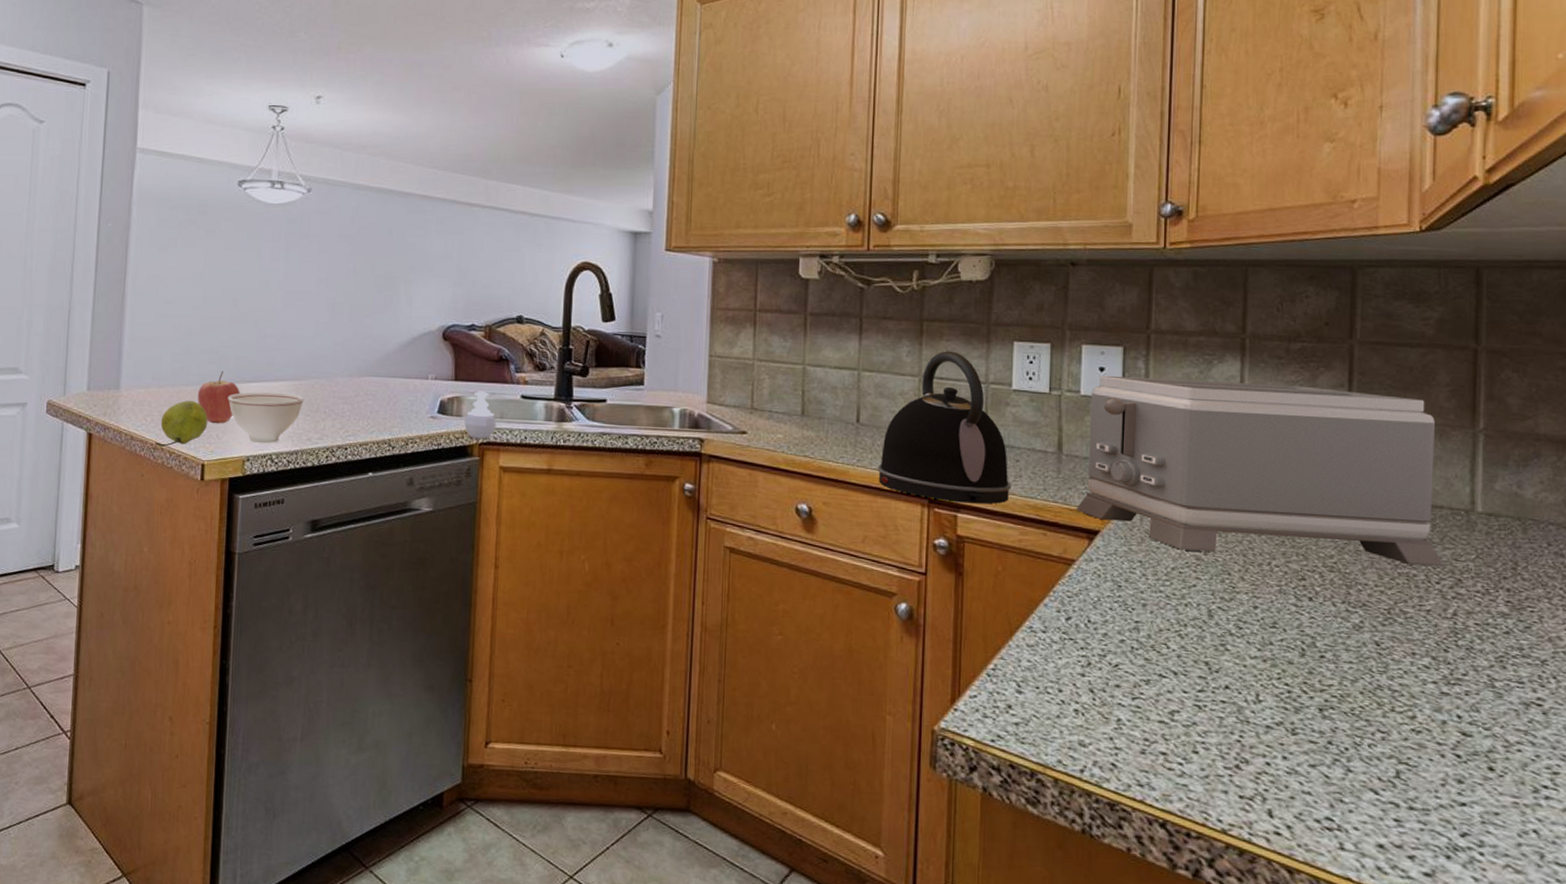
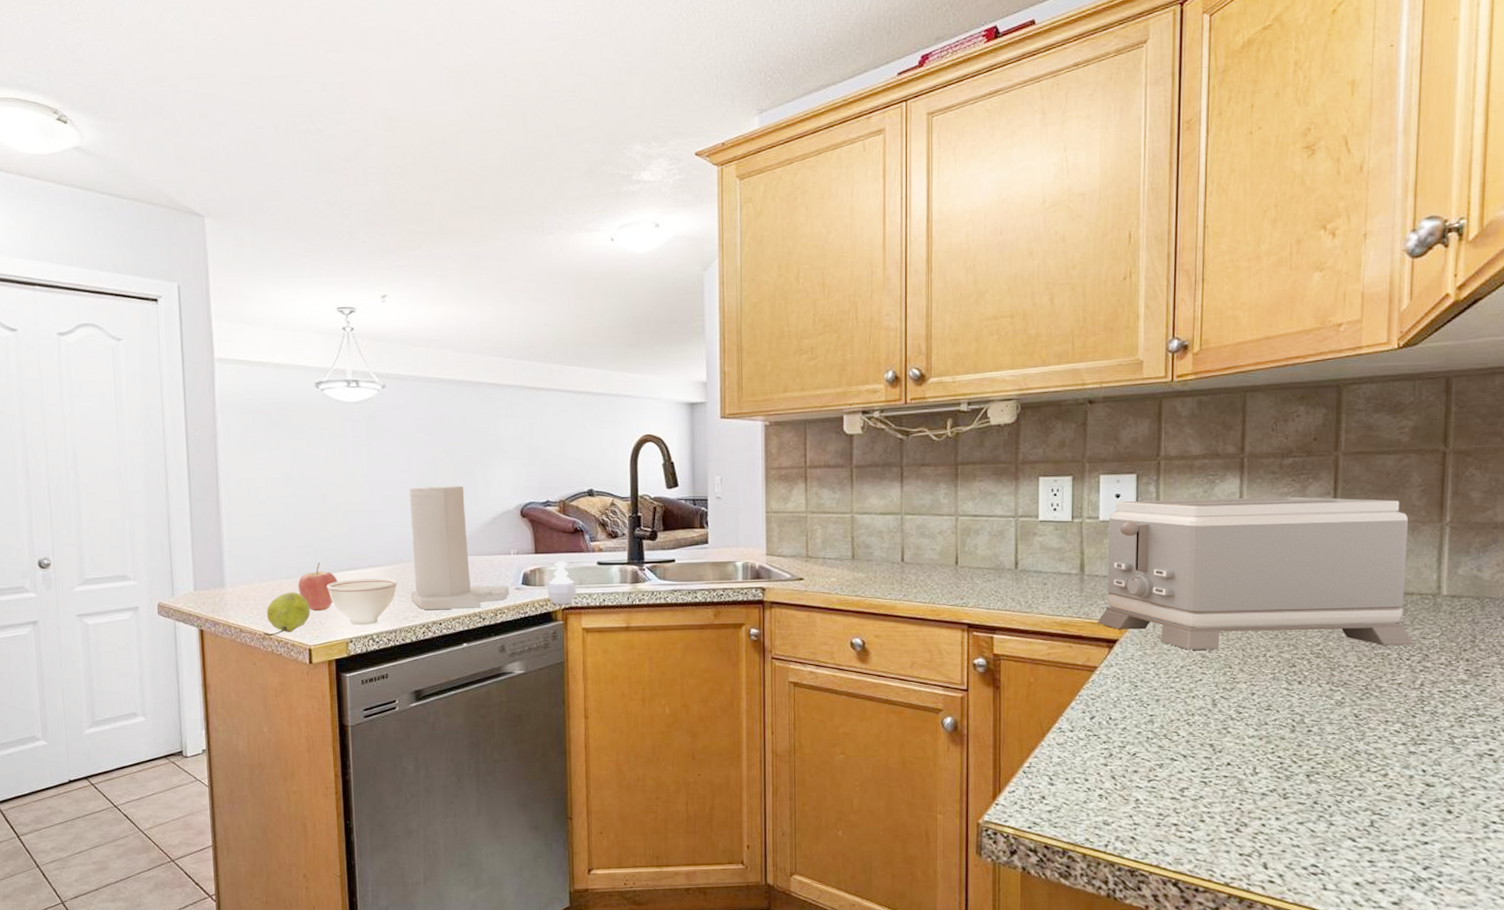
paper towel: none [316,299,423,435] -> present [409,486,509,610]
kettle: present [877,351,1012,504] -> none [921,490,1041,625]

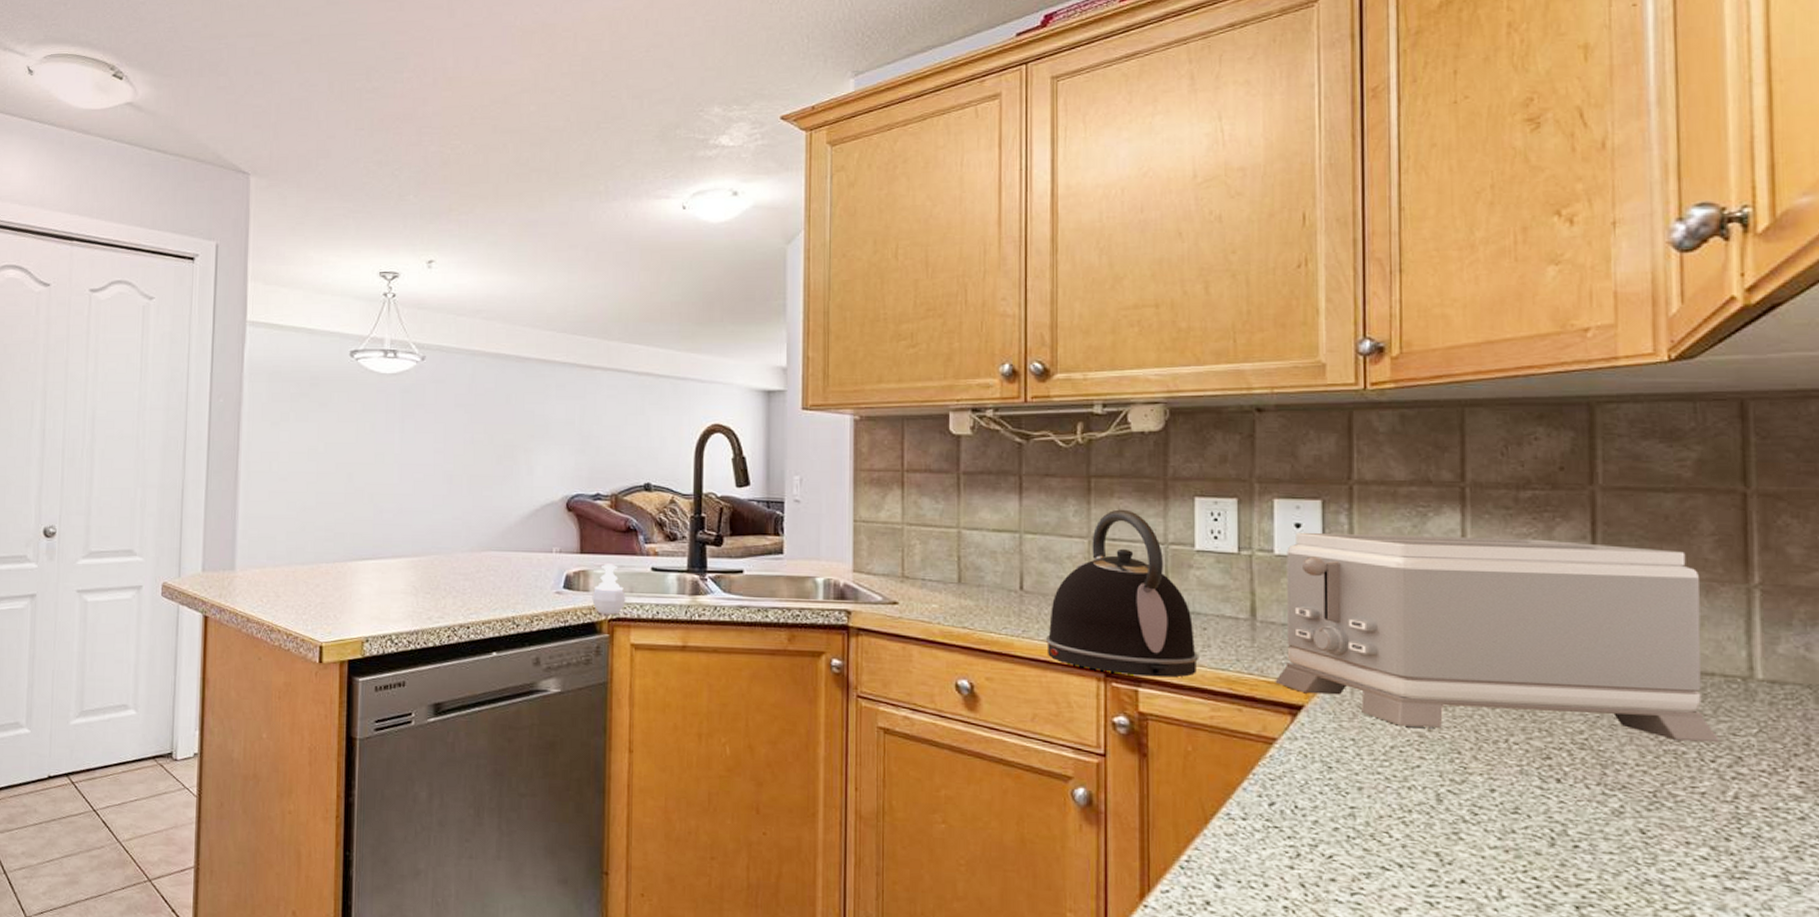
fruit: present [263,592,310,636] -> none [271,580,325,628]
fruit: present [298,562,337,612] -> none [313,549,357,604]
bowl: present [326,577,398,626] -> none [345,569,423,624]
paper towel: present [409,486,509,610] -> none [436,471,548,612]
kettle: none [921,490,1041,625] -> present [1045,509,1199,678]

